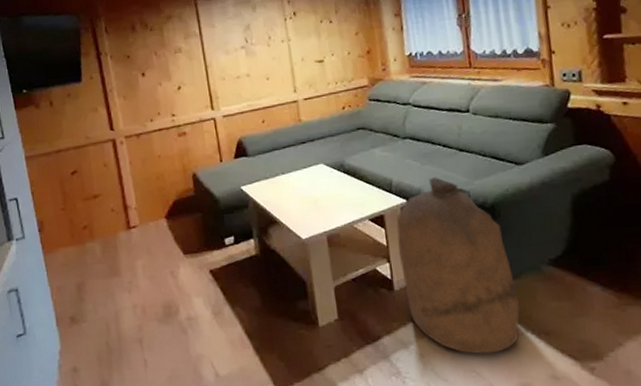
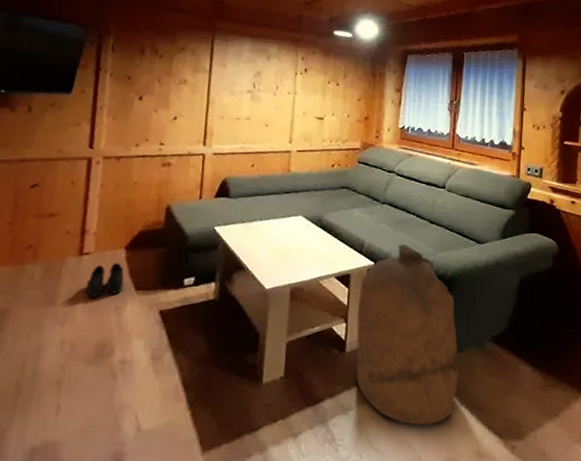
boots: none [140,232,173,266] -> present [85,263,125,298]

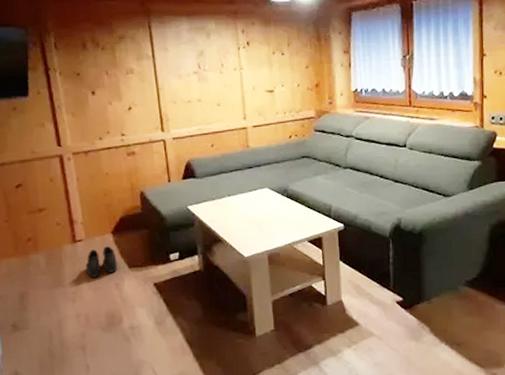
bag: present [356,244,460,426] -> none [333,205,438,362]

